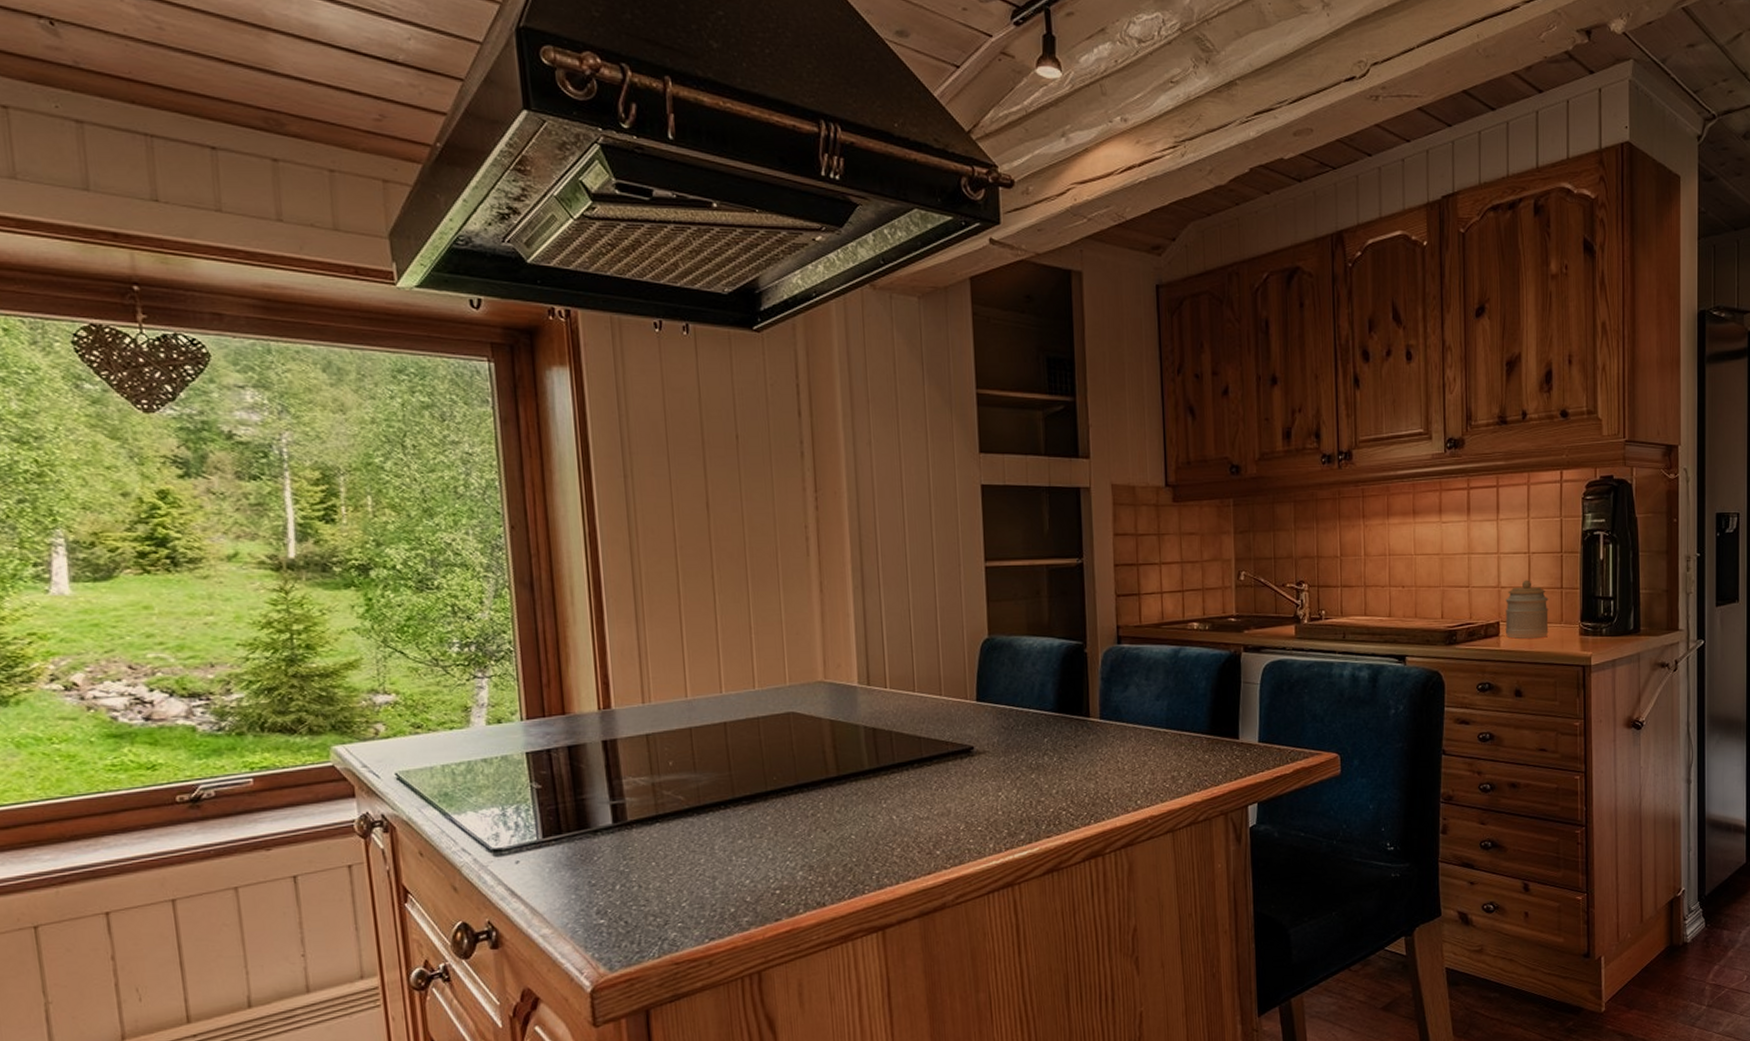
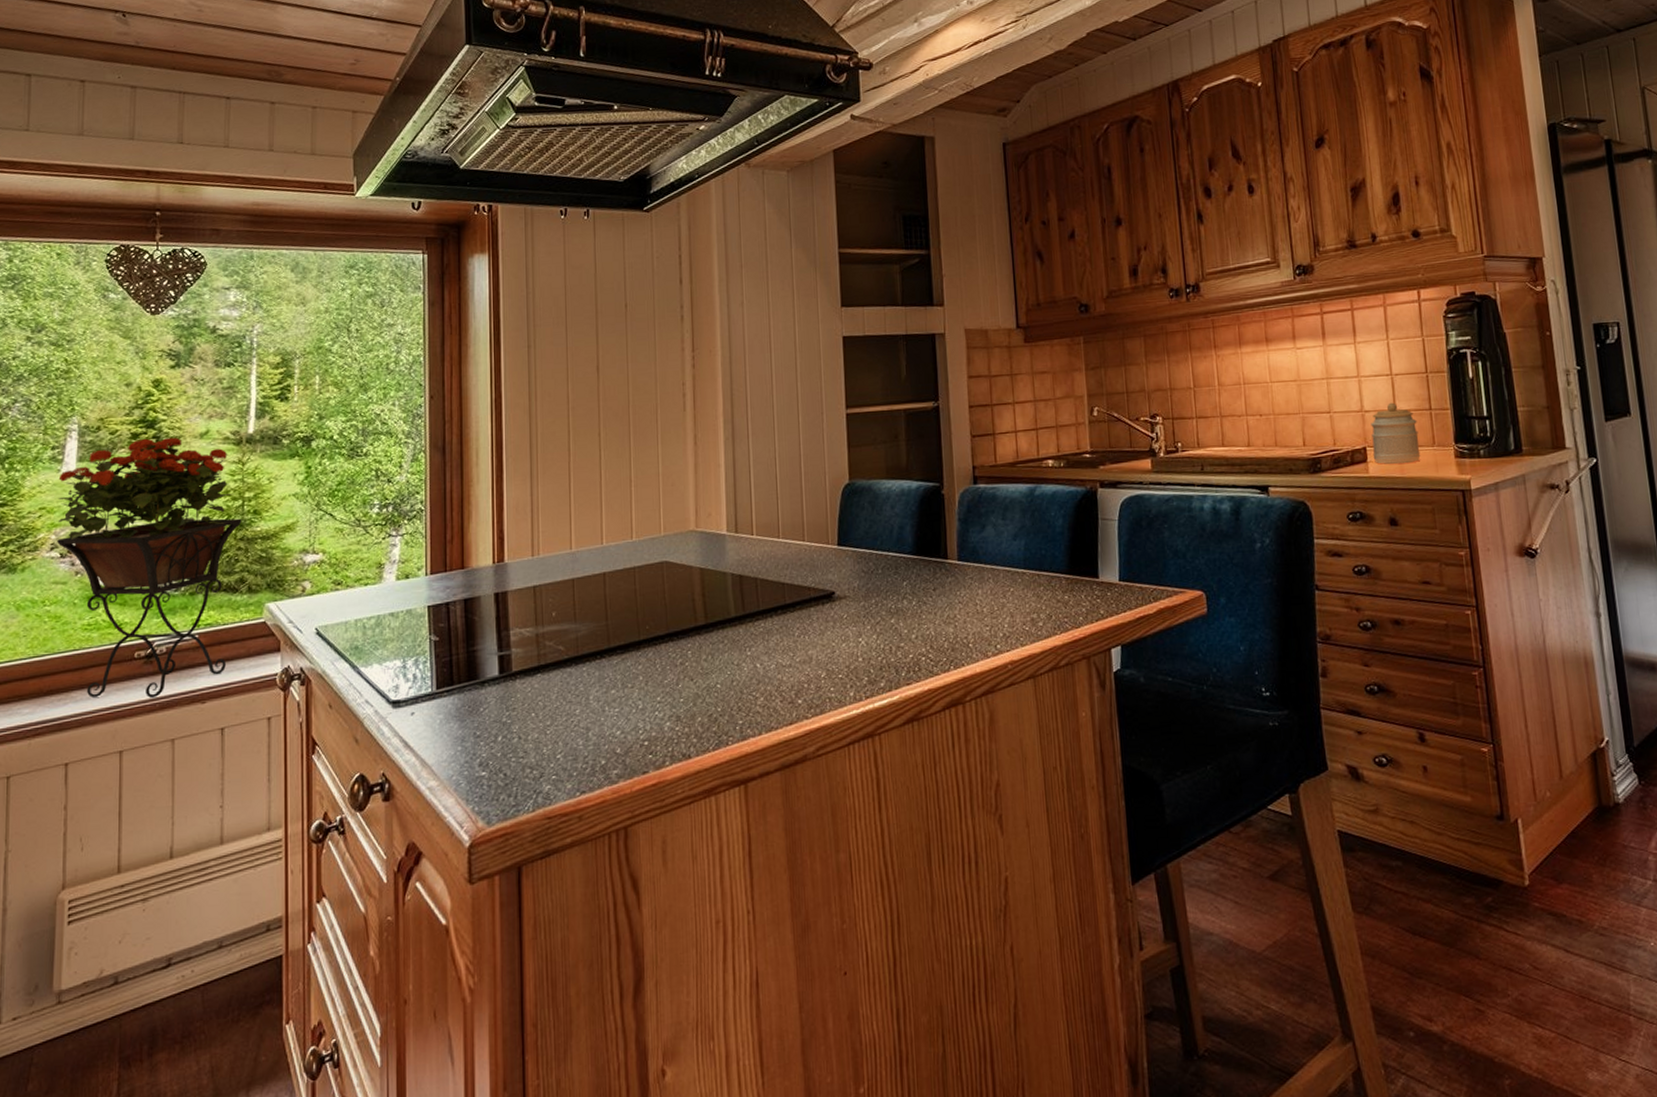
potted flower: none [48,558,293,845] -> present [57,437,242,699]

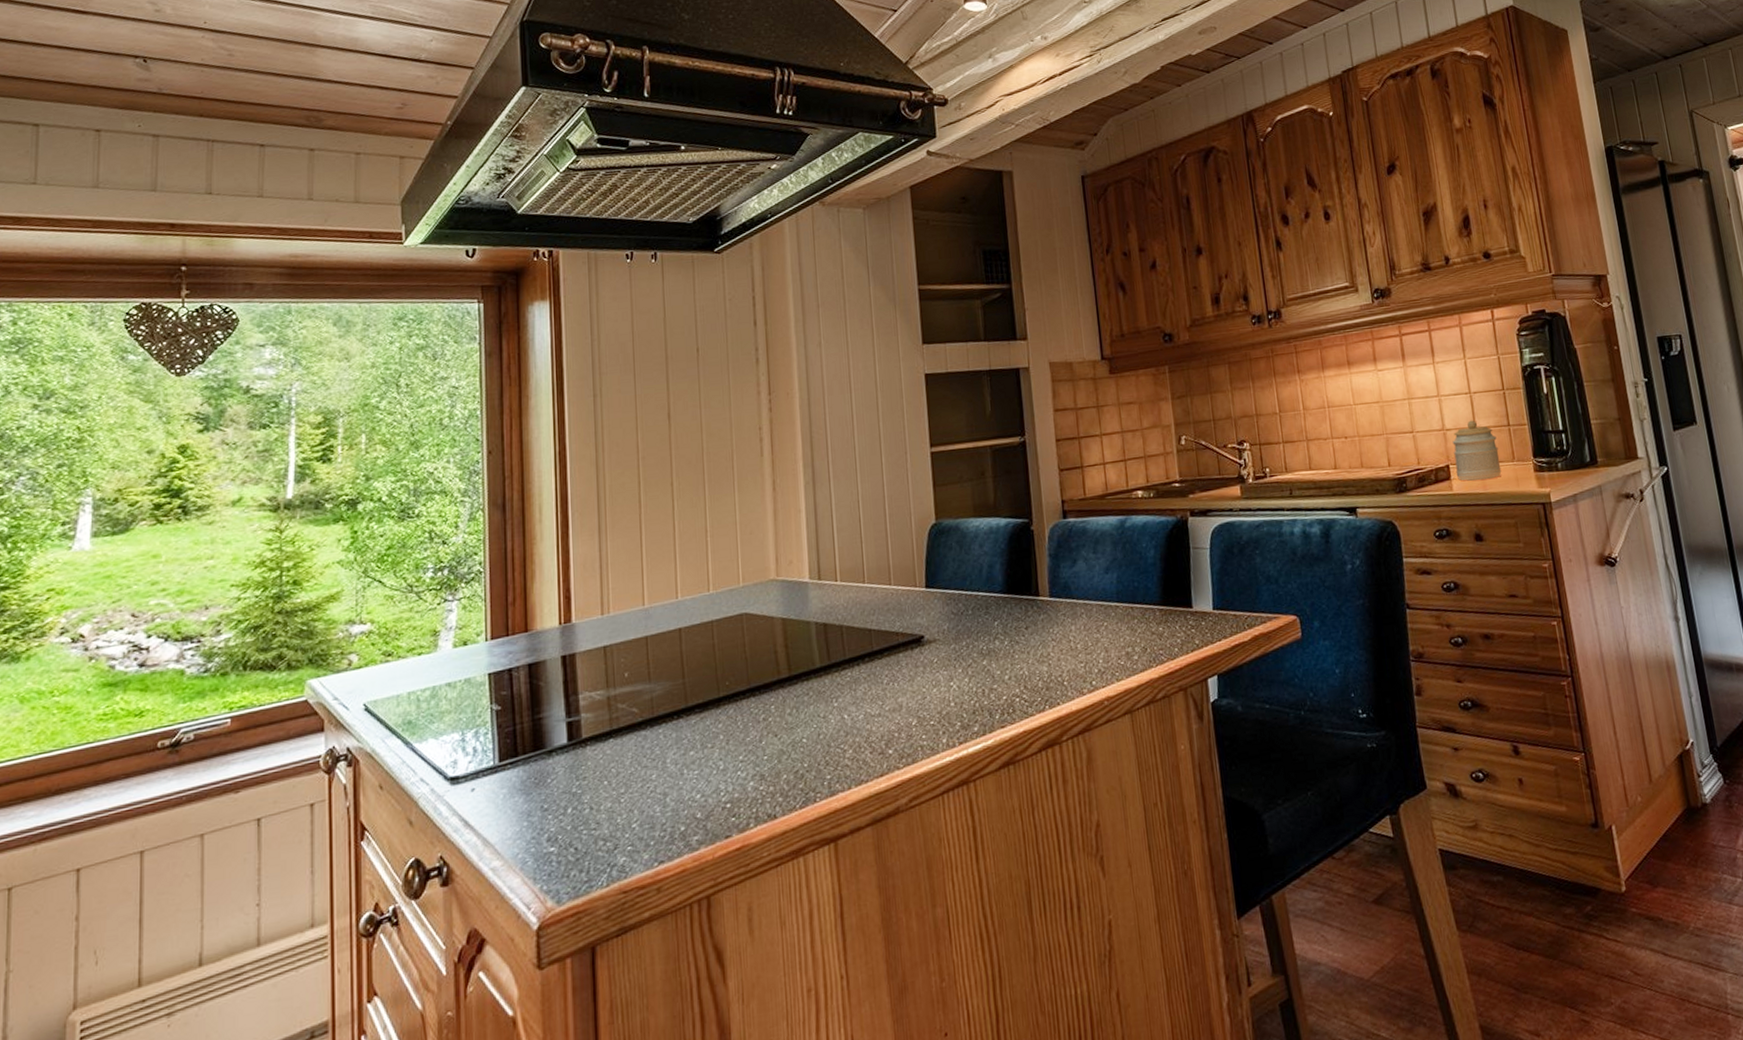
potted flower: present [57,437,242,699] -> none [68,506,280,794]

